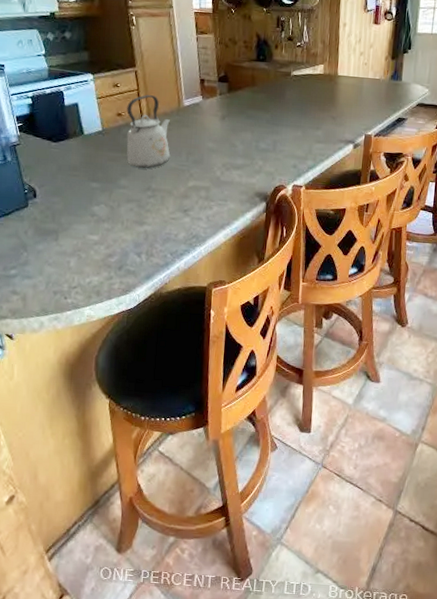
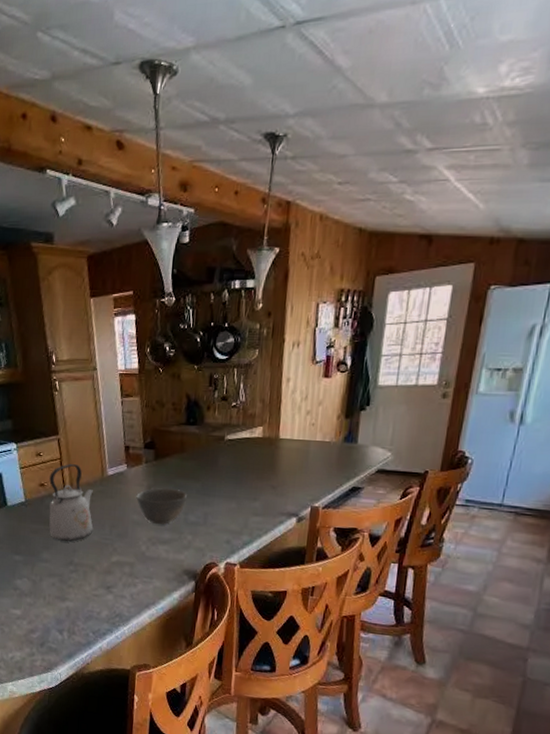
bowl: none [211,118,258,152] -> present [136,488,187,525]

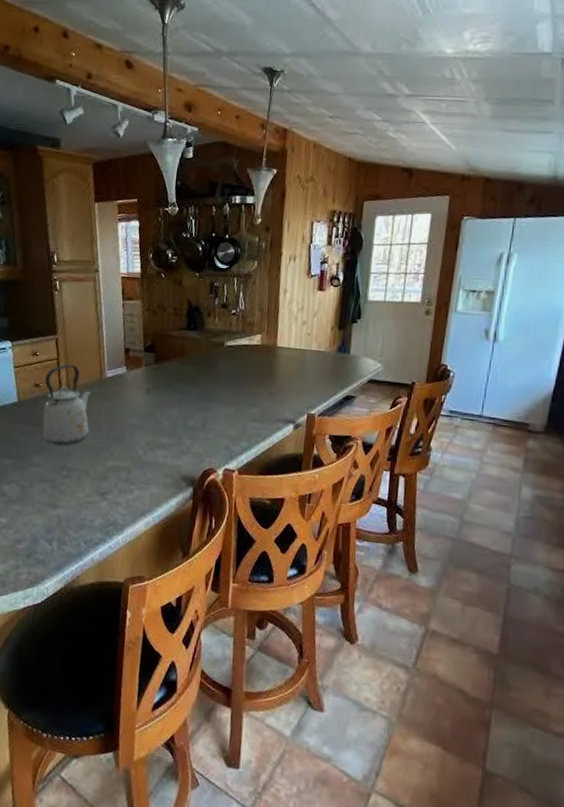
bowl: present [136,488,187,525] -> none [135,392,186,430]

